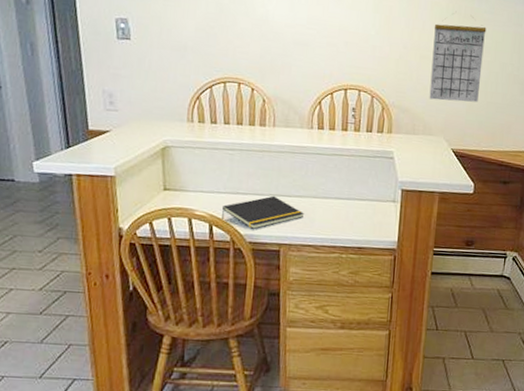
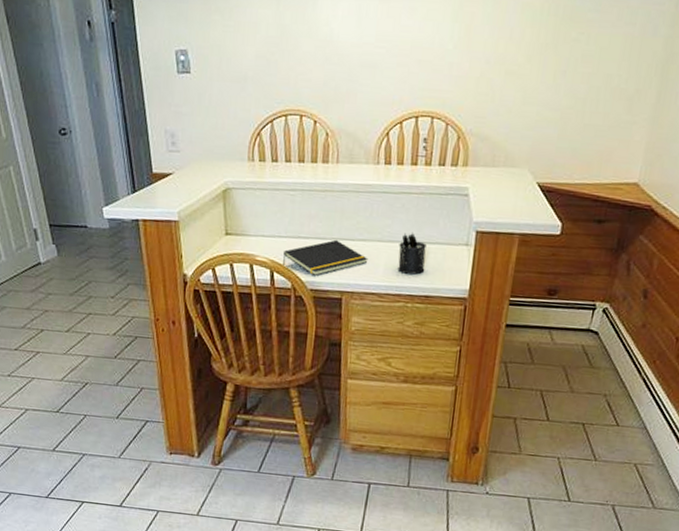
pen holder: none [332,189,358,228] -> present [397,232,427,275]
calendar: present [429,17,487,103] -> none [513,18,590,126]

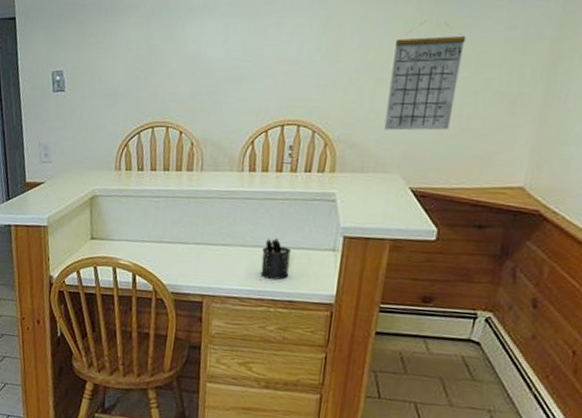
notepad: present [283,239,369,276] -> none [145,244,231,279]
calendar: none [513,18,590,126] -> present [384,25,466,131]

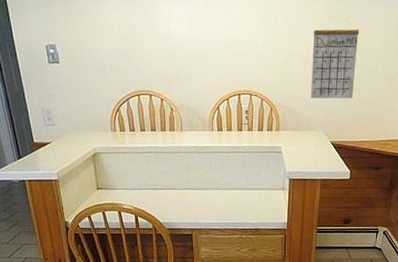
pen holder: present [260,237,291,280] -> none [233,181,254,213]

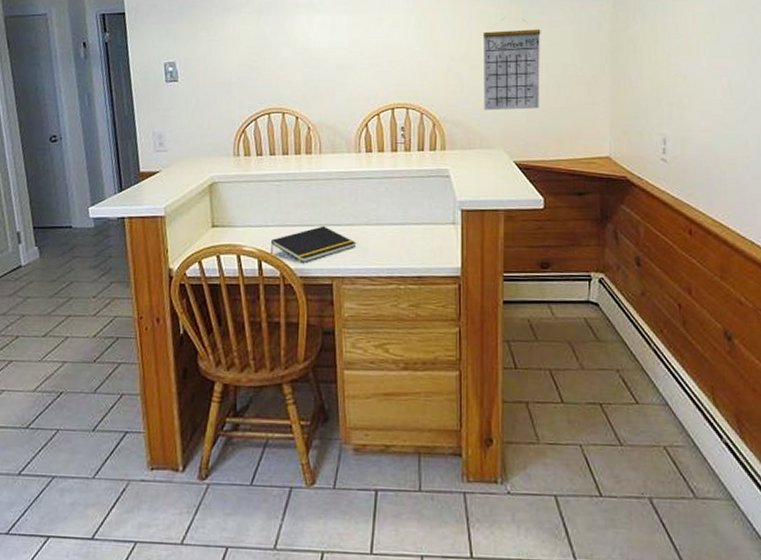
notepad: none [145,189,211,218] -> present [271,225,357,262]

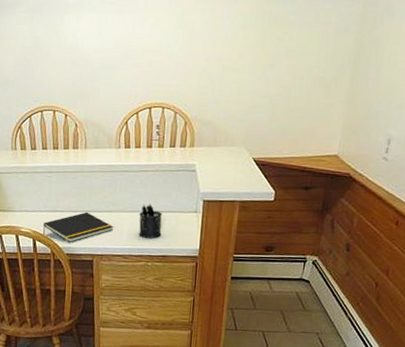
pen holder: none [386,214,415,256] -> present [139,203,162,238]
calendar: present [484,20,541,111] -> none [231,21,292,111]

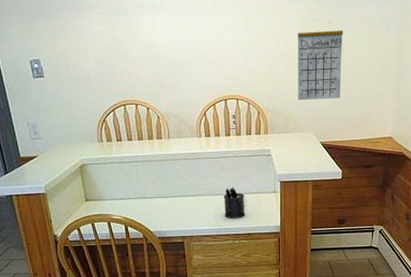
notepad: present [43,212,114,242] -> none [134,197,201,226]
calendar: none [231,21,292,111] -> present [297,22,343,101]

